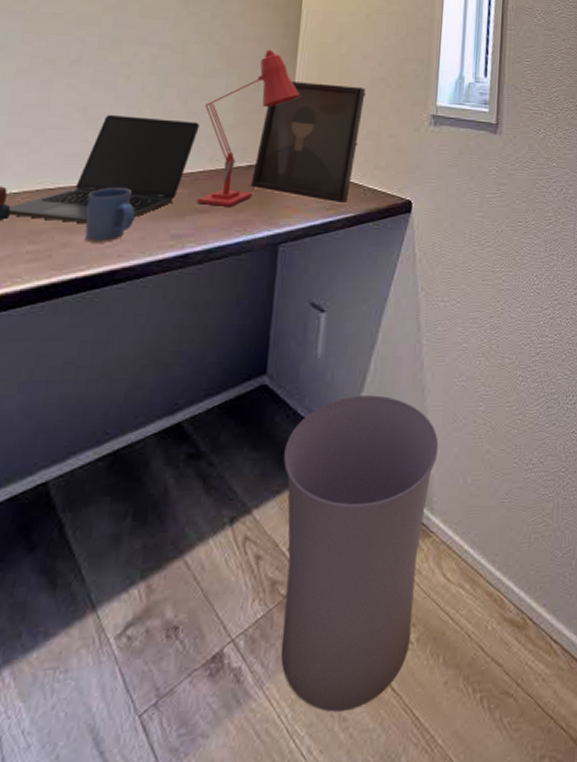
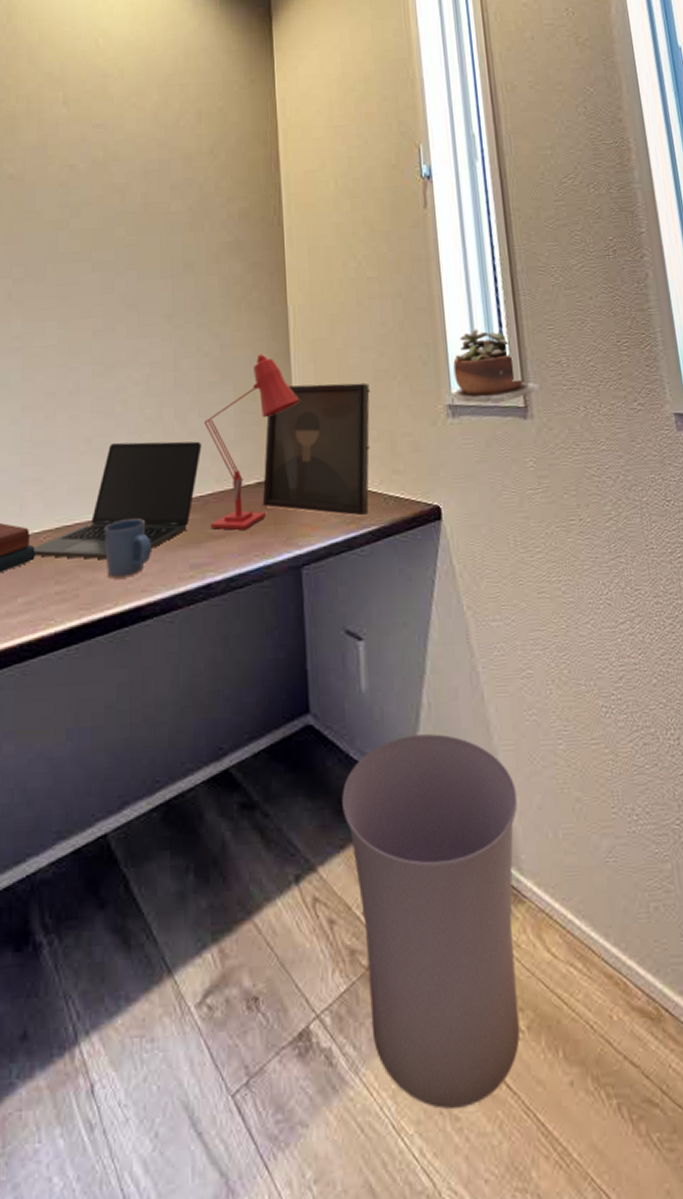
succulent plant: none [432,53,513,119] -> present [447,329,543,404]

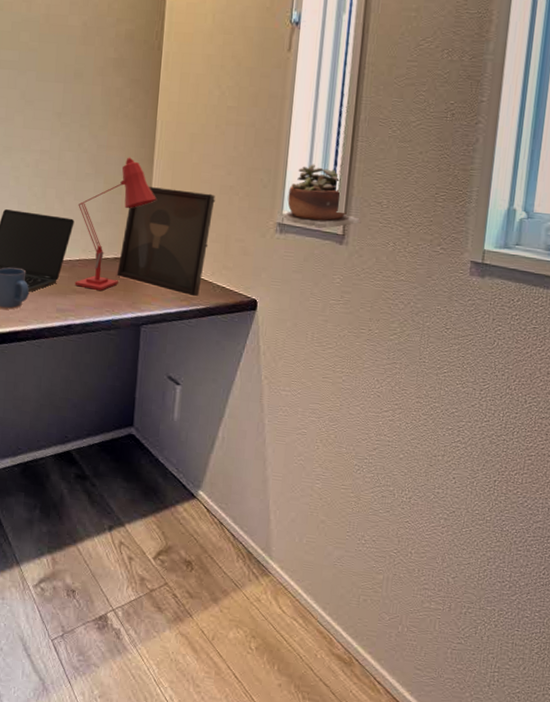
waste bin: present [342,734,520,1109] -> none [148,455,278,682]

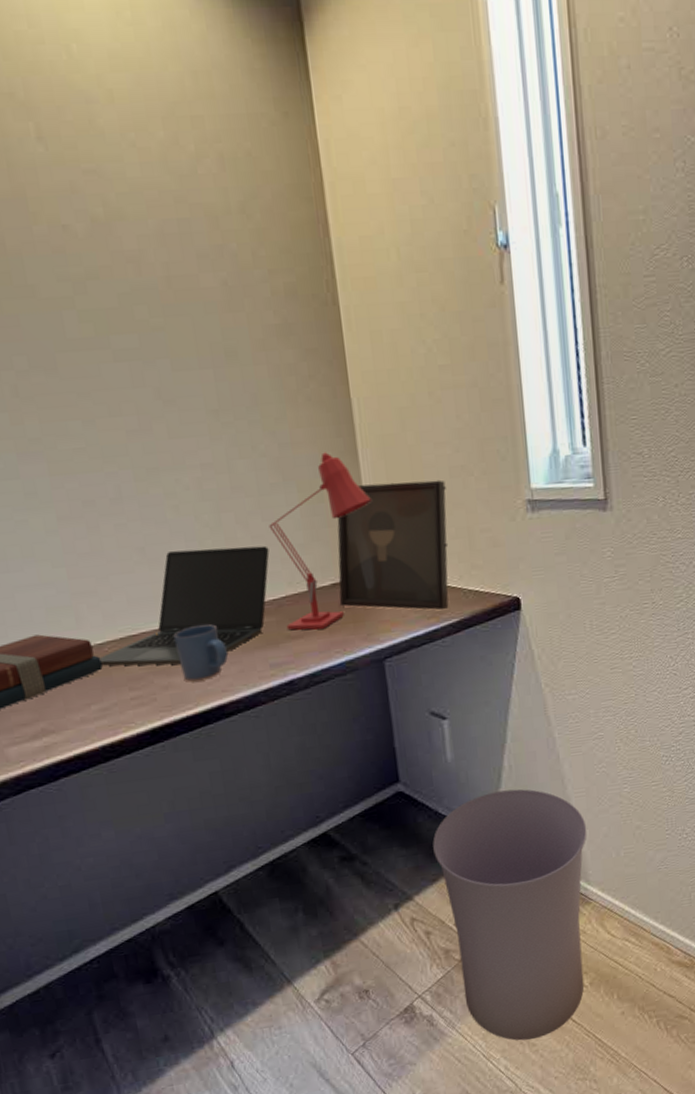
waste bin: none [148,455,278,682] -> present [432,789,587,1041]
succulent plant: present [279,164,361,229] -> none [526,420,623,497]

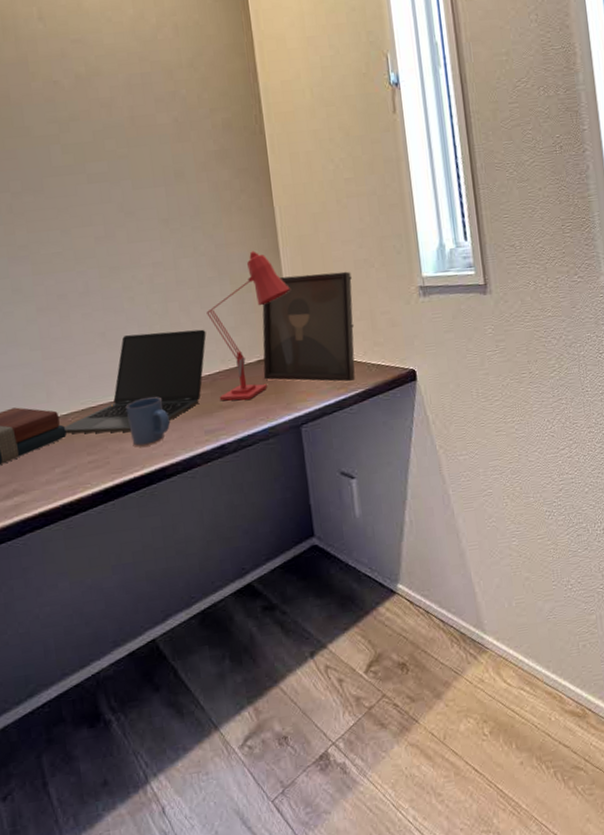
waste bin: present [432,789,587,1041] -> none [344,542,484,790]

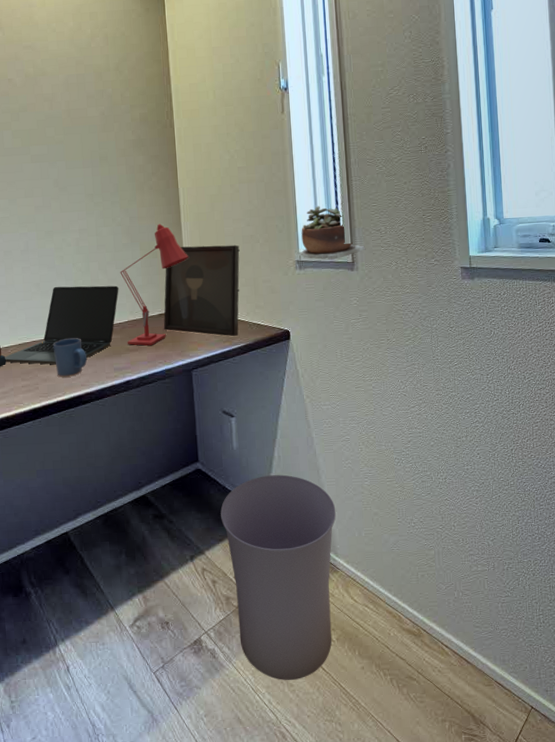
waste bin: none [344,542,484,790] -> present [220,474,336,680]
succulent plant: none [418,220,500,284] -> present [296,206,366,260]

